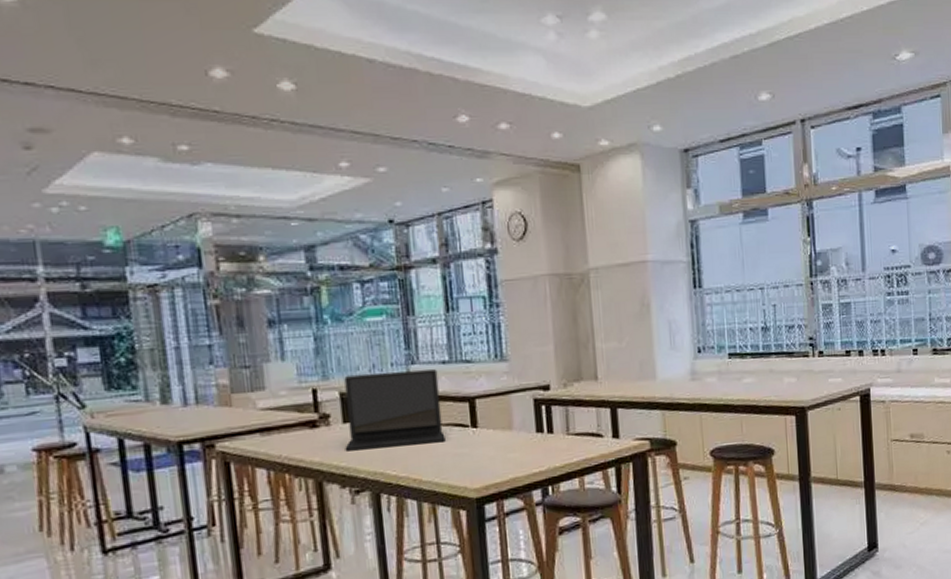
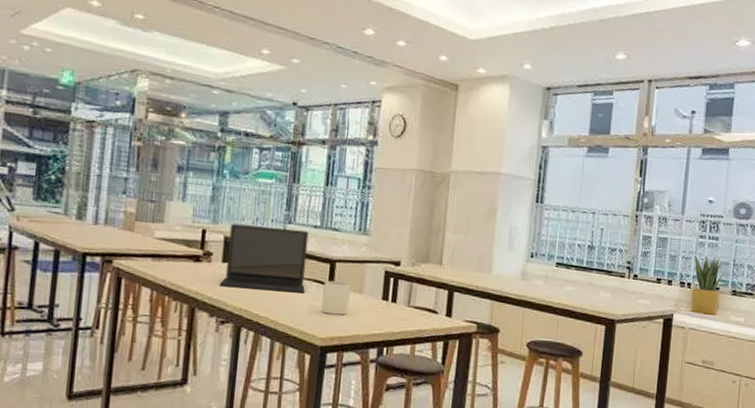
mug: none [465,419,500,461] -> present [321,280,351,315]
planter: none [884,313,921,383] -> present [689,254,725,315]

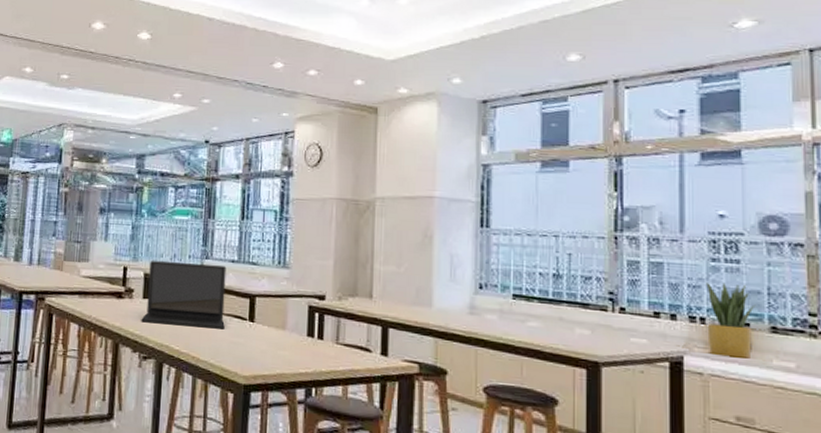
mug: present [321,280,351,315] -> none [242,316,273,353]

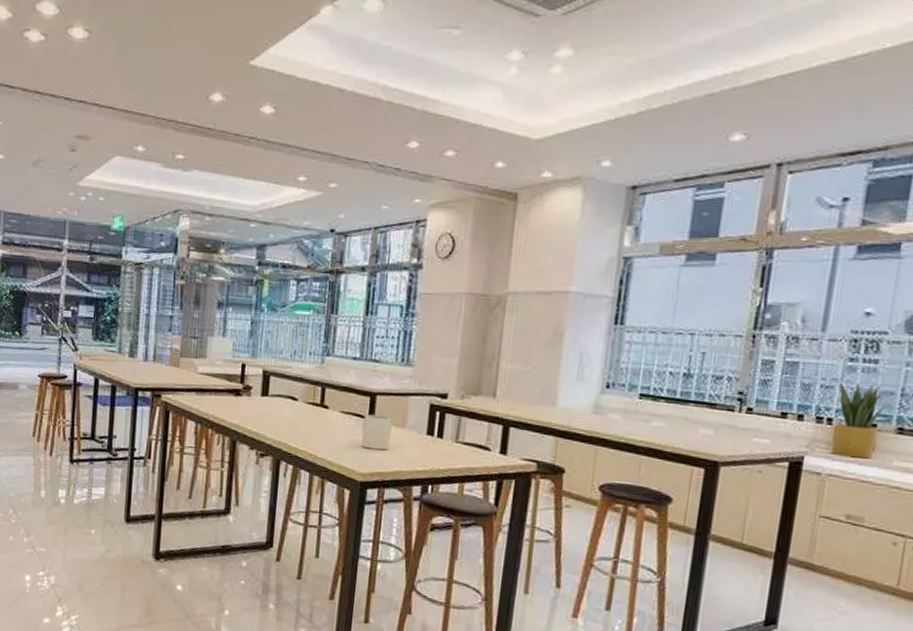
laptop: present [141,261,227,330] -> none [259,358,348,428]
mug: none [242,316,273,353] -> present [361,414,393,451]

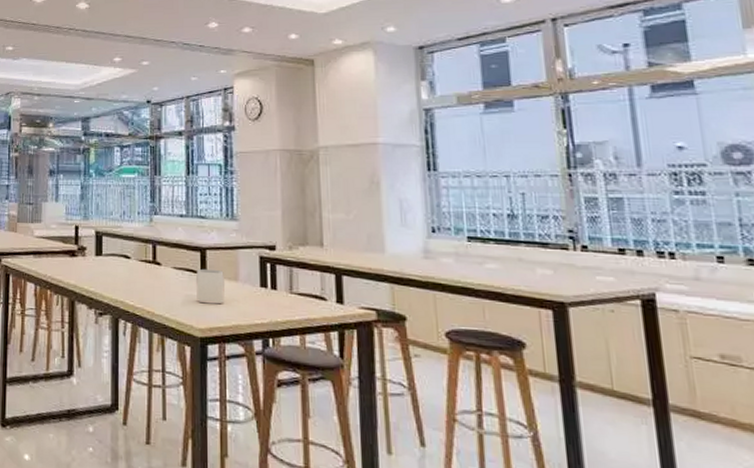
planter: present [829,382,887,459] -> none [671,215,730,293]

